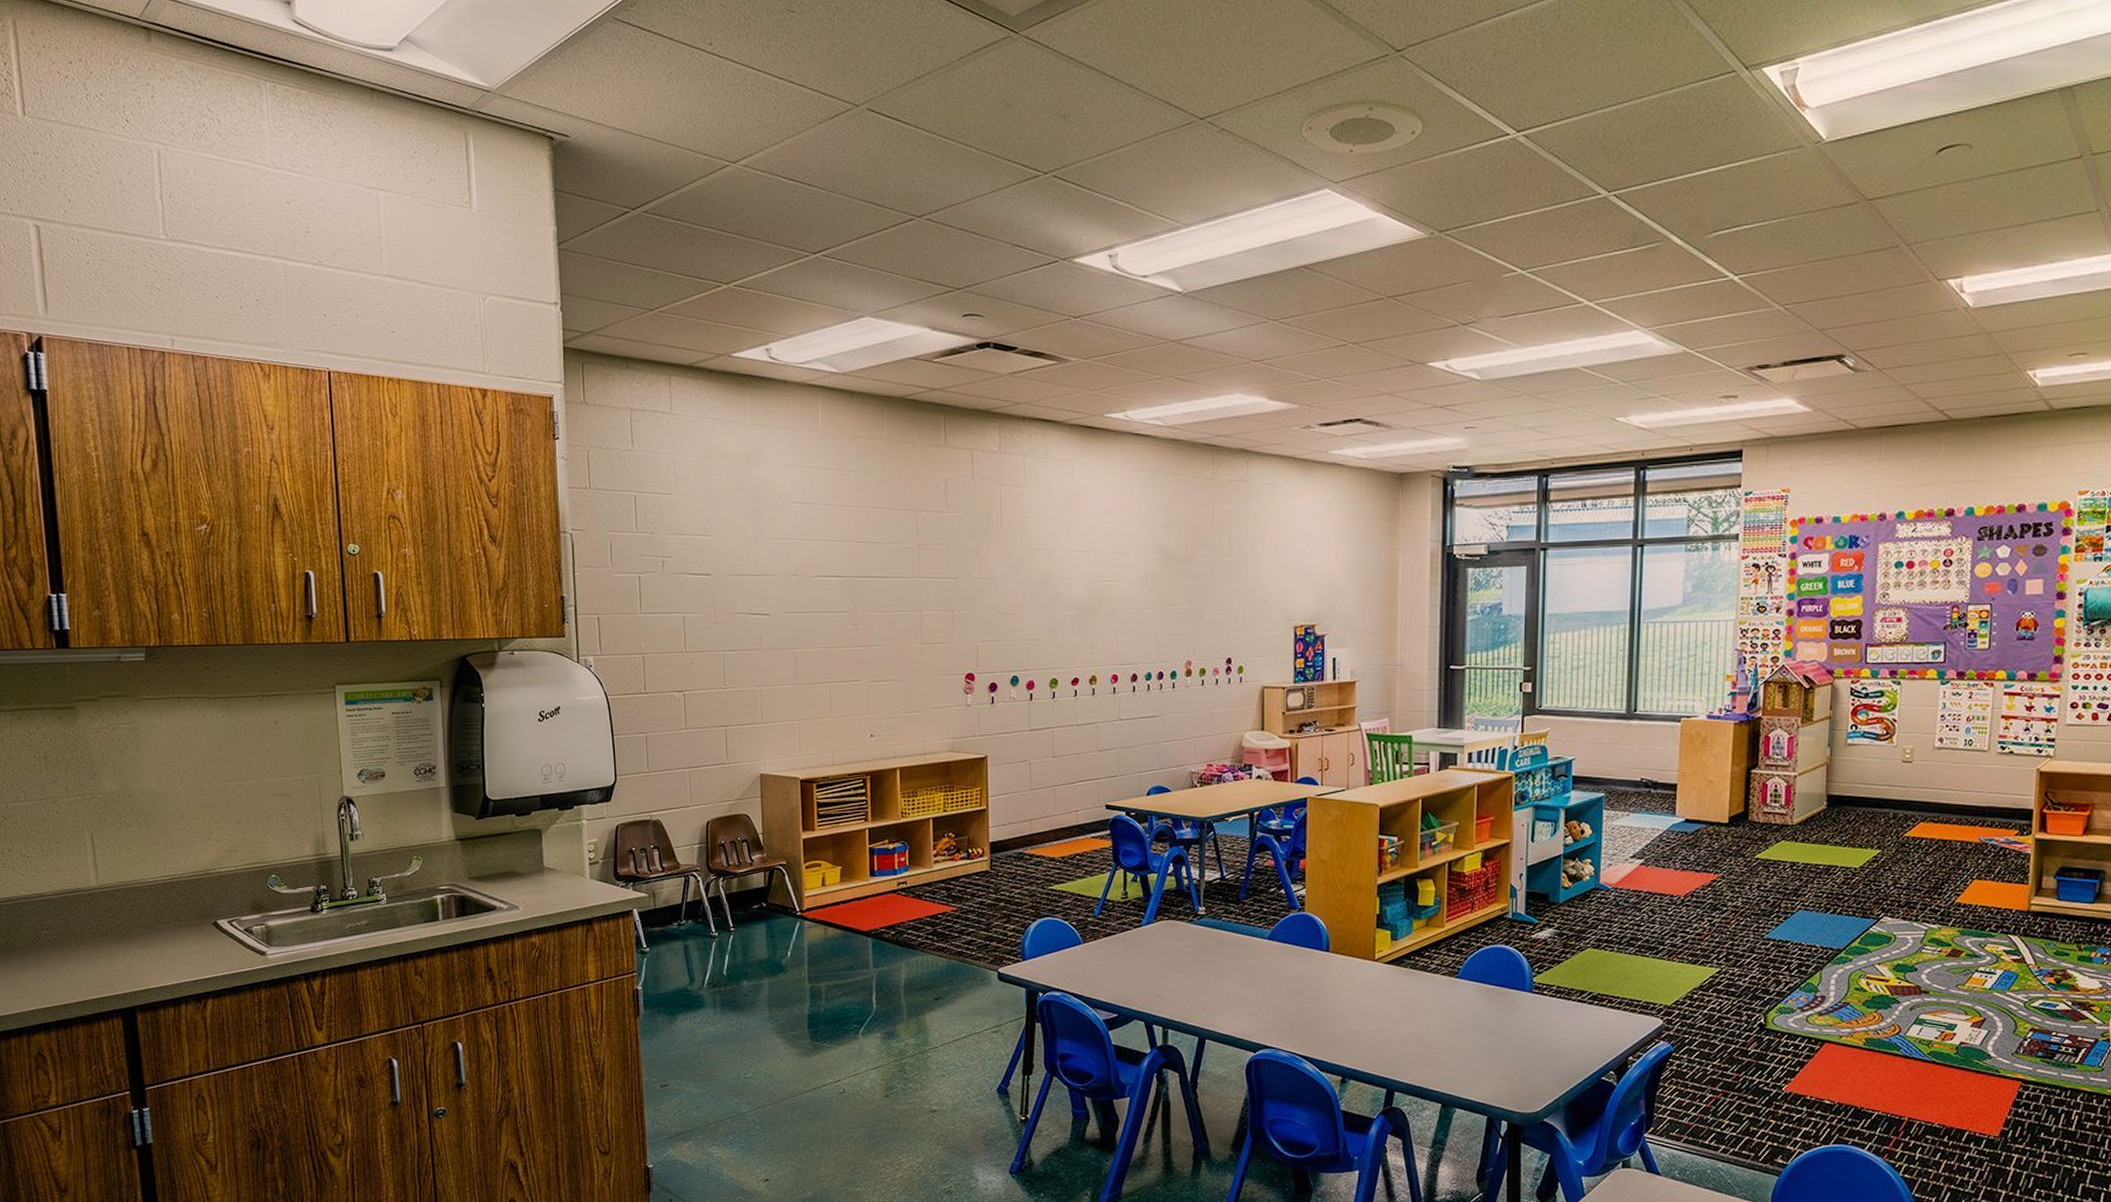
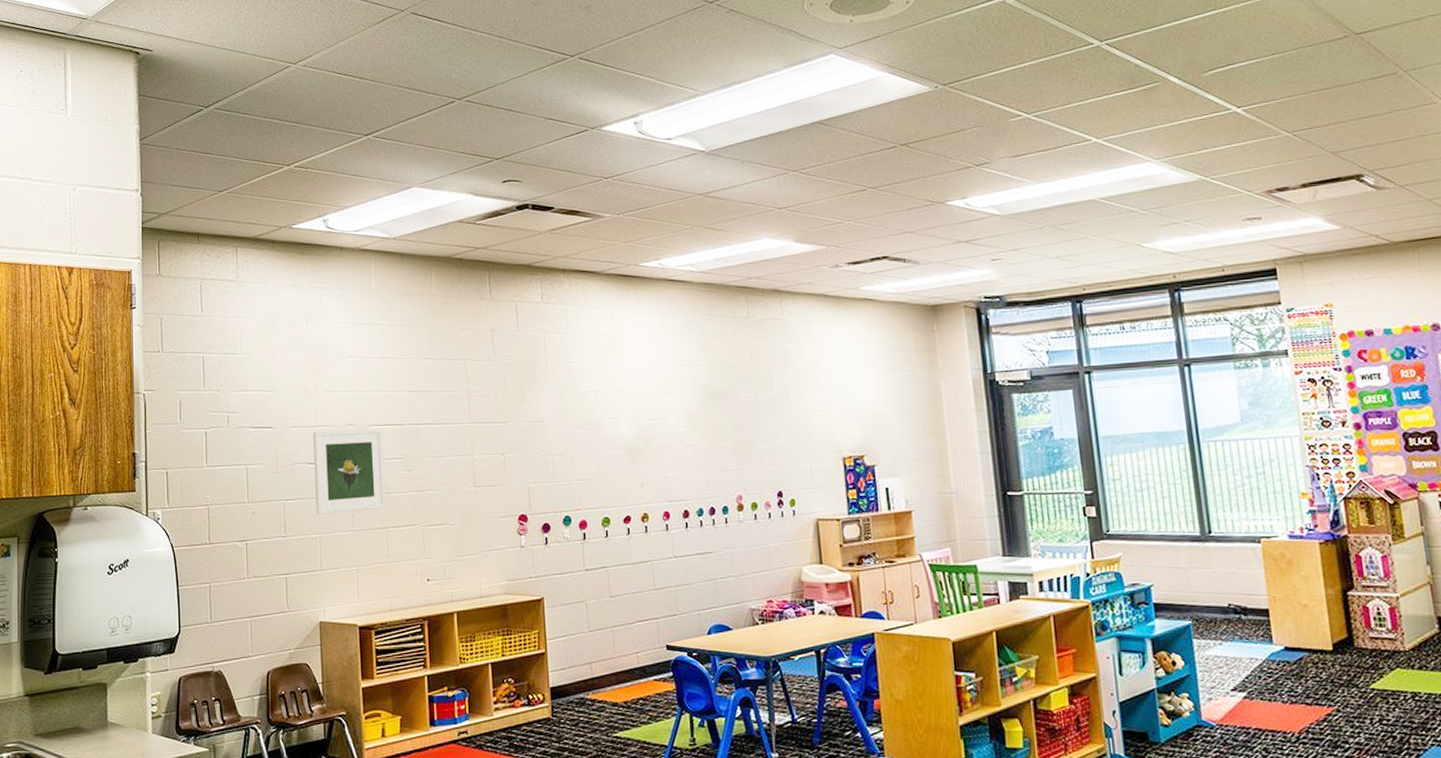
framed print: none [753,580,830,667] -> present [312,429,387,515]

